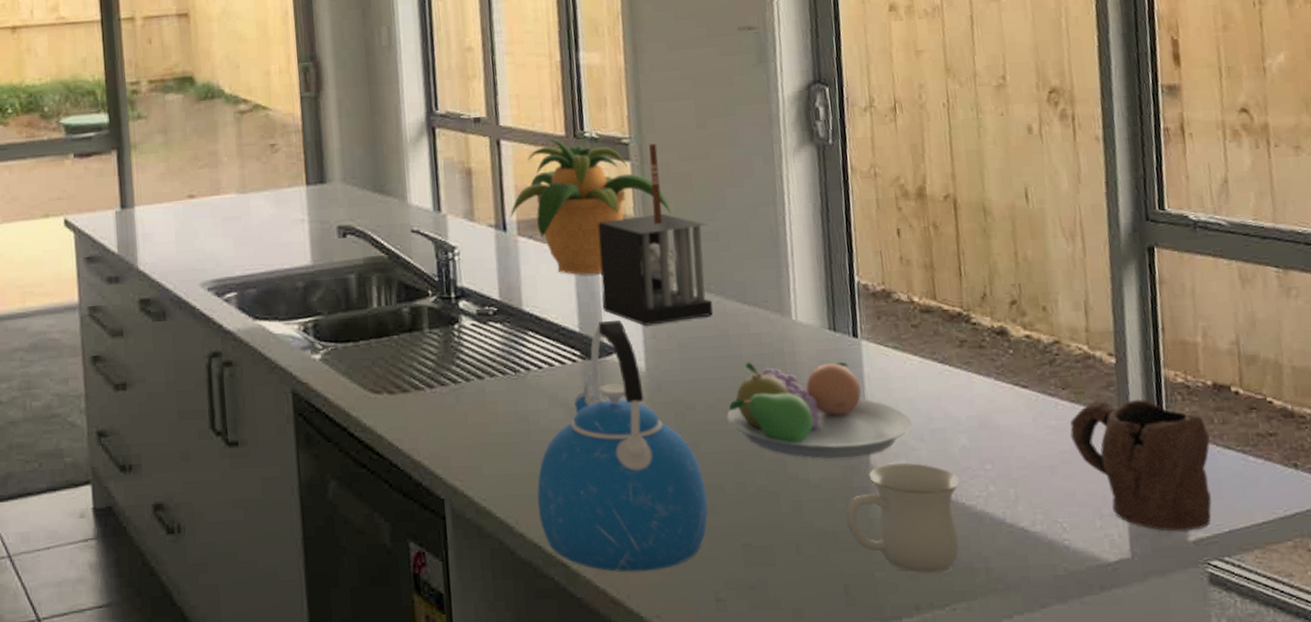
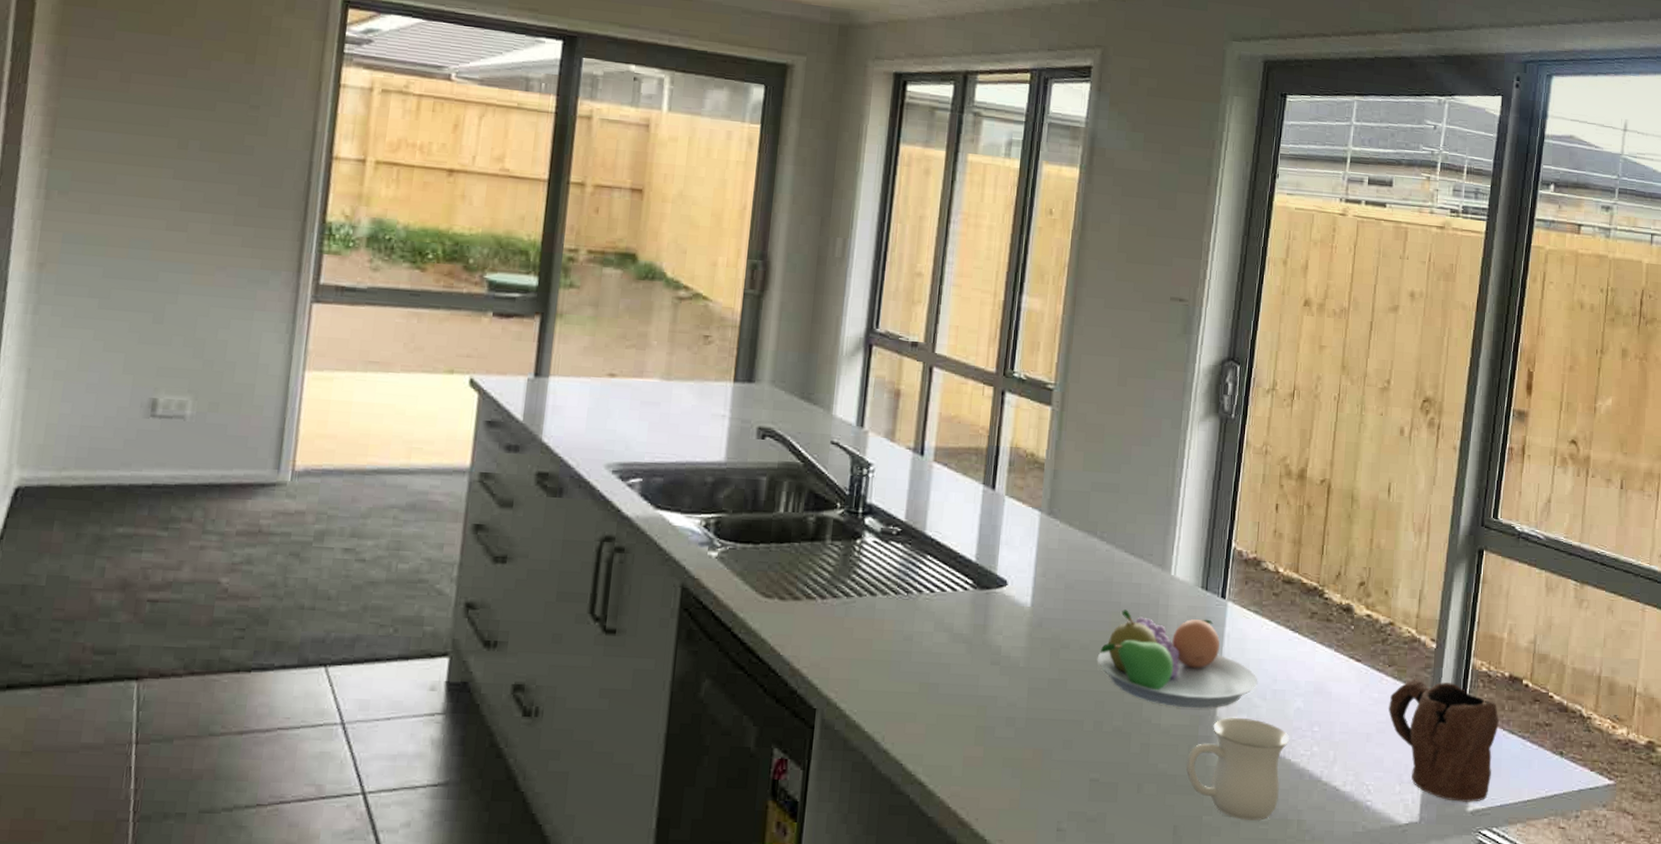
potted plant: present [510,138,673,275] -> none [929,372,1082,509]
kettle: present [537,319,709,572] -> none [905,554,1066,797]
knife block: present [598,143,713,326] -> none [1001,393,1112,564]

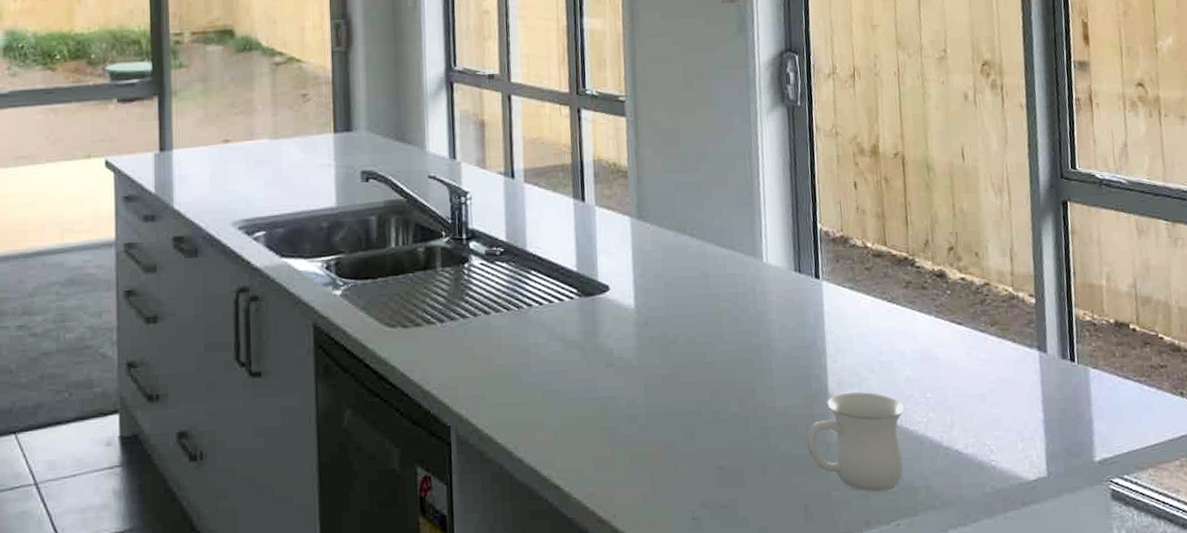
fruit bowl: present [1097,609,1258,709] -> none [705,300,864,389]
mug: present [1387,677,1499,803] -> none [997,334,1114,453]

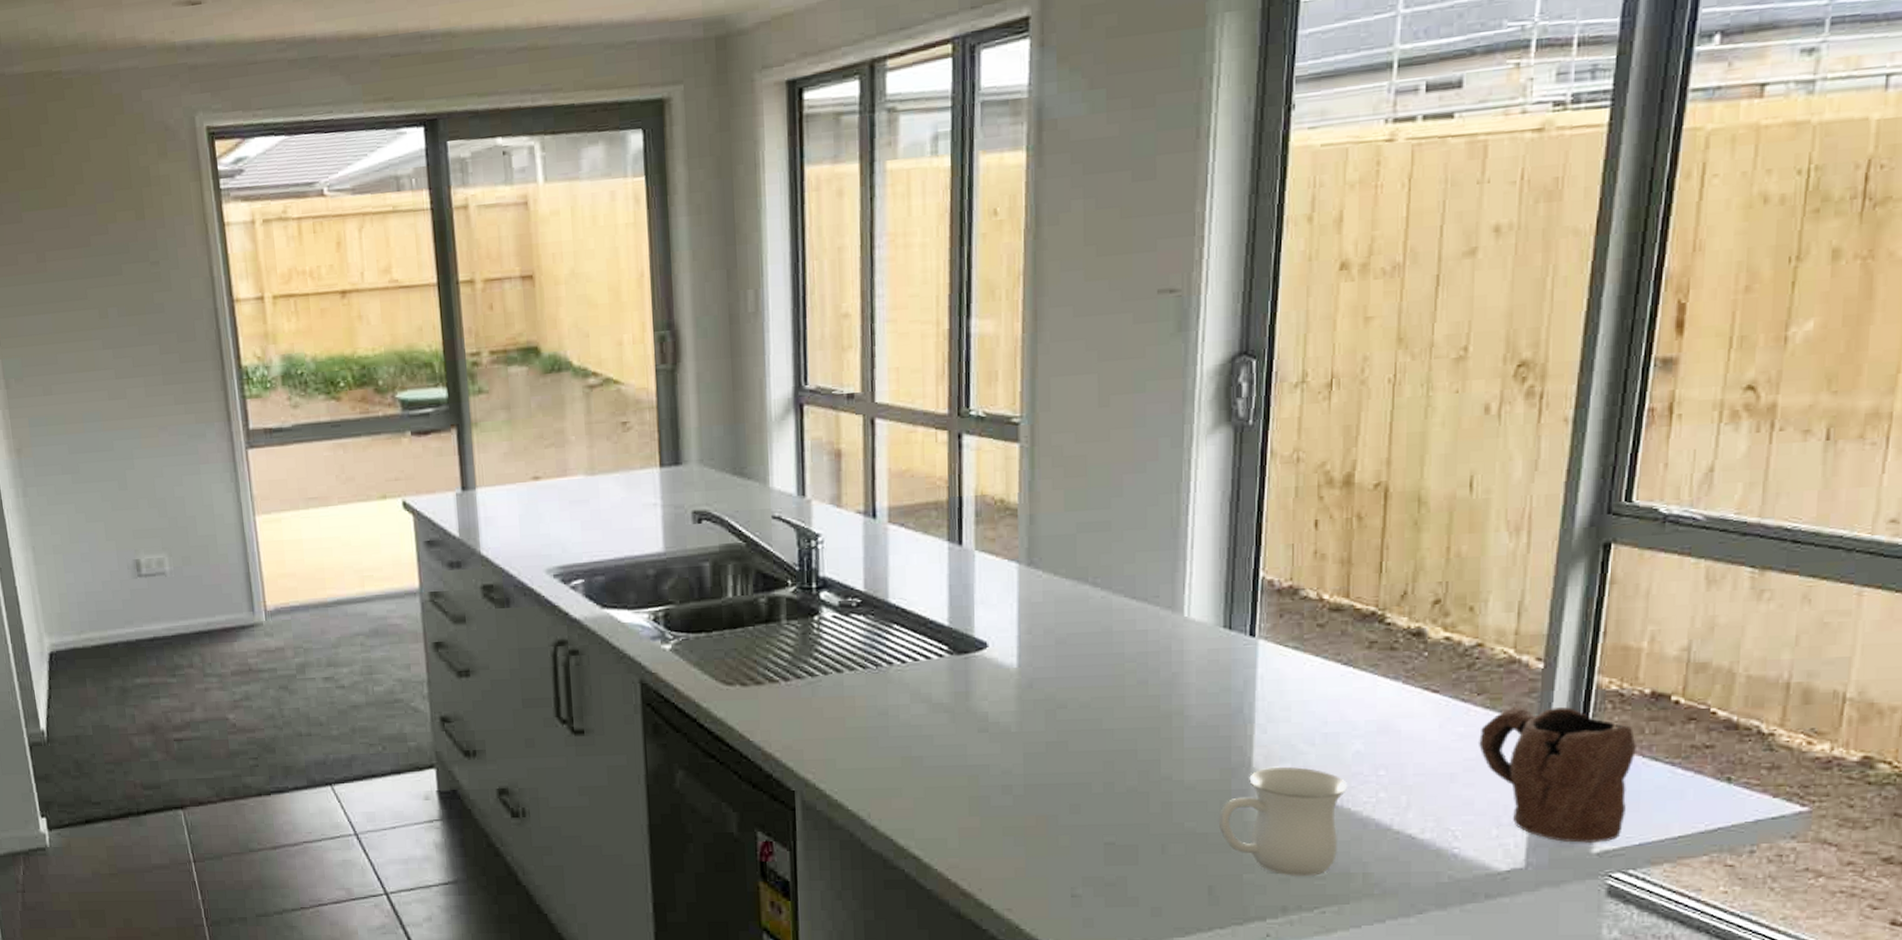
mug: none [997,334,1114,453] -> present [1477,705,1636,844]

